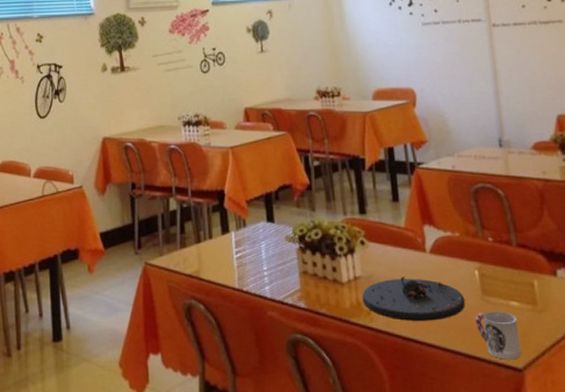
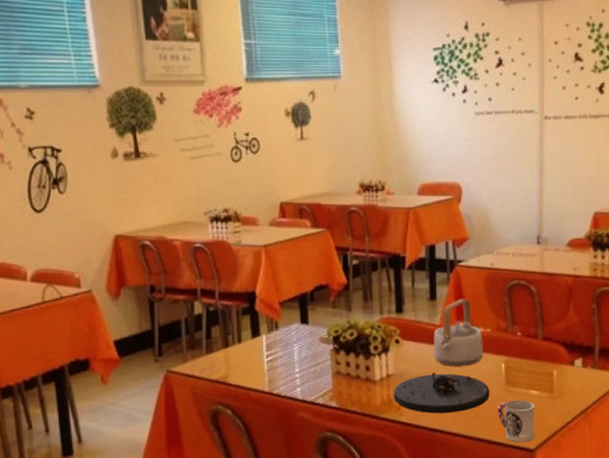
teapot: none [399,201,454,271] -> present [433,299,483,366]

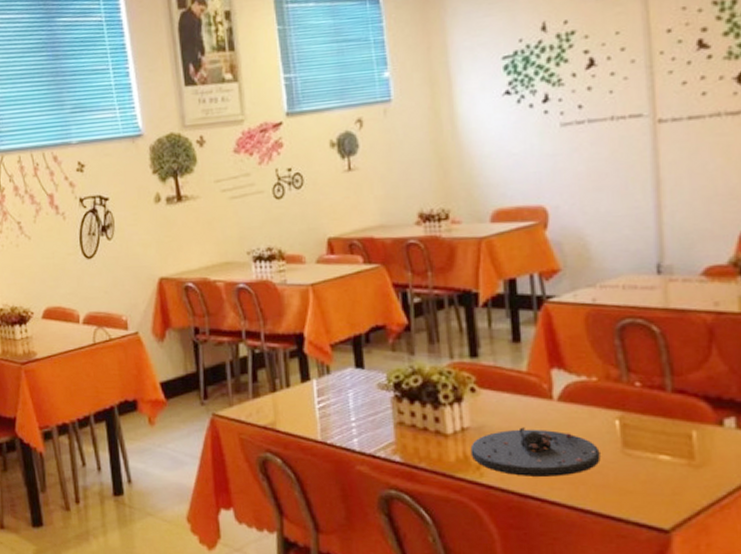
teapot: present [433,299,483,366] -> none [519,341,588,421]
cup: present [497,400,535,443] -> none [611,466,669,520]

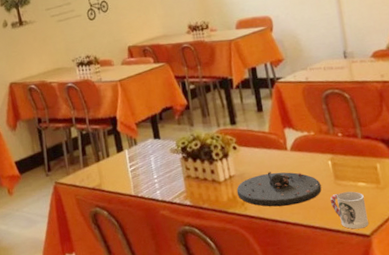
cup: none [611,466,669,520] -> present [330,191,369,229]

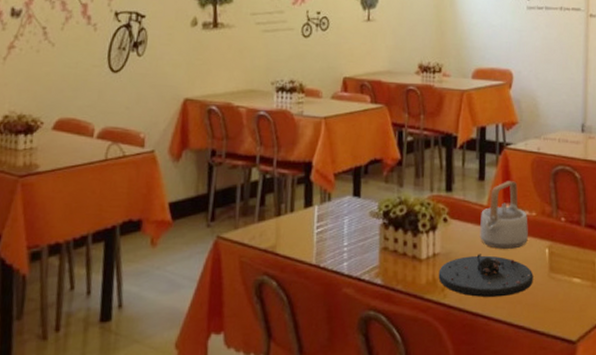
teapot: none [264,108,311,166] -> present [480,181,528,249]
cup: present [330,191,369,229] -> none [540,288,577,333]

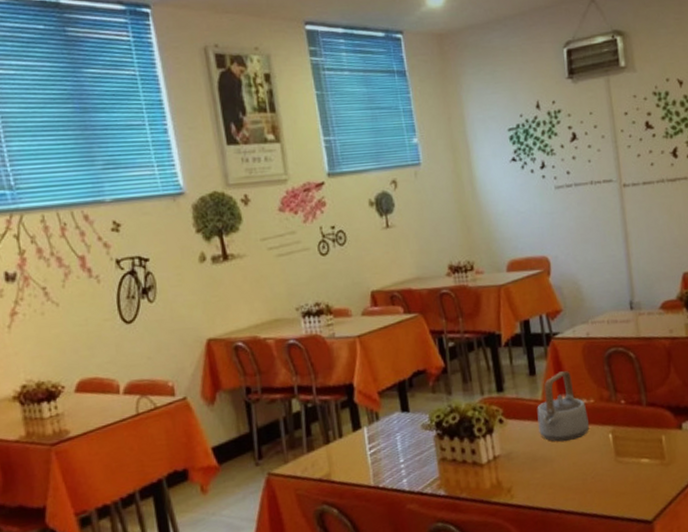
plate: present [438,254,533,297] -> none [502,449,601,493]

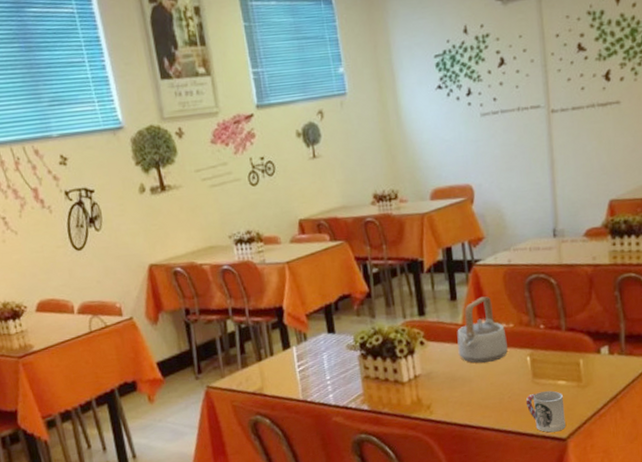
cup: none [609,469,651,515] -> present [526,390,566,433]

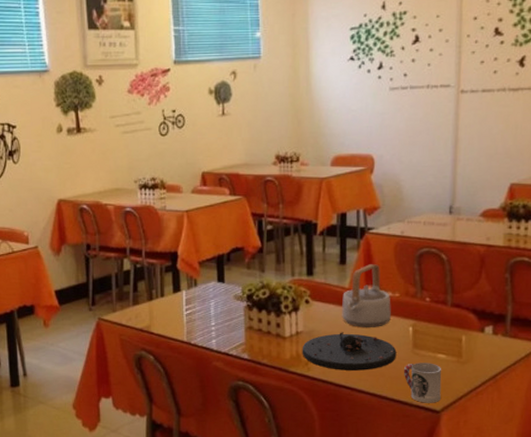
plate: none [422,370,517,410] -> present [302,332,397,370]

